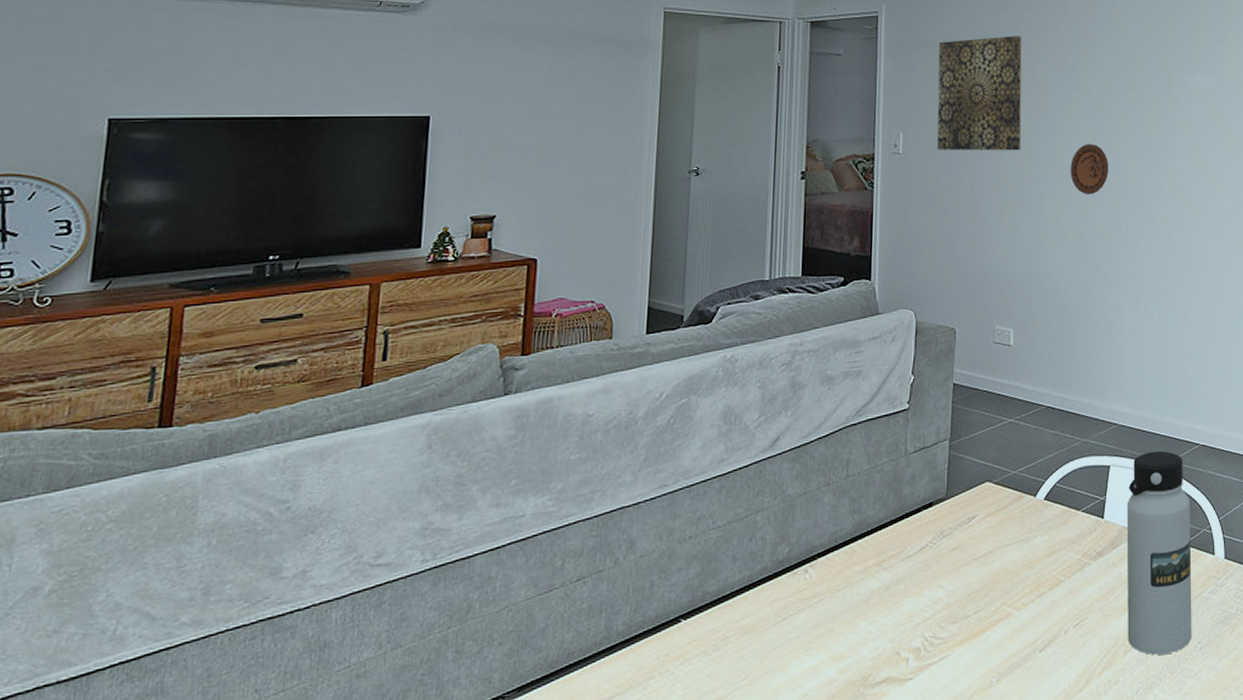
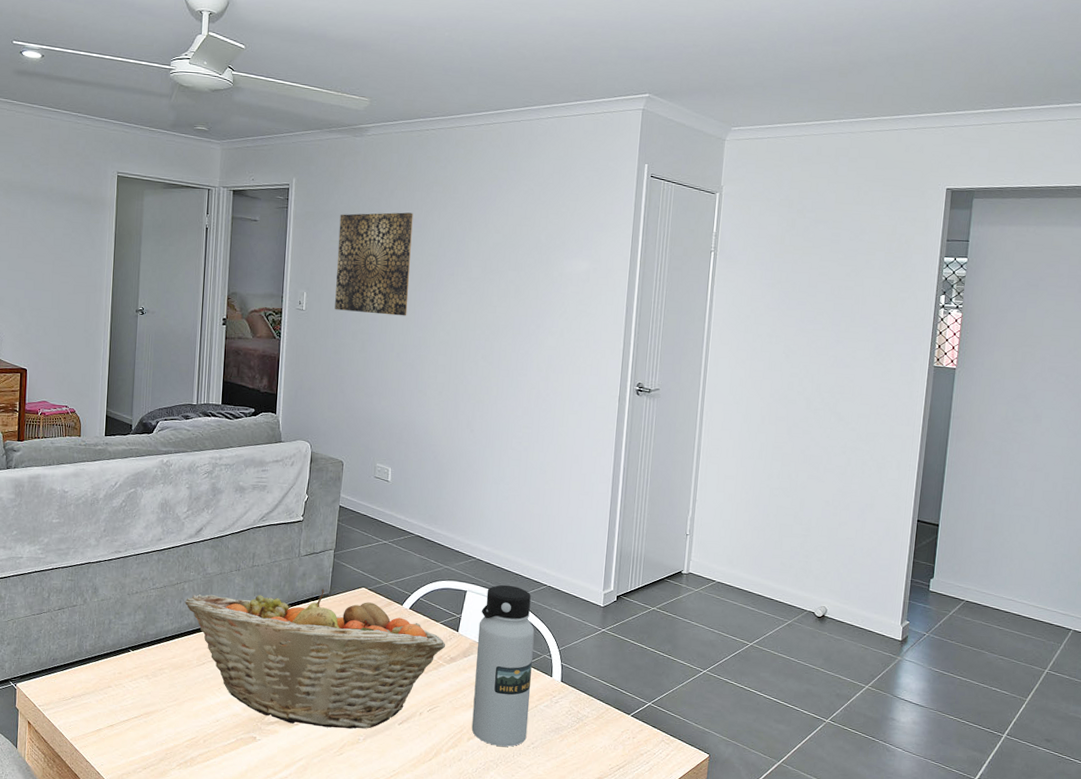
fruit basket: none [757,492,1090,679] -> present [184,589,446,729]
decorative plate: present [1070,144,1108,195] -> none [449,315,484,361]

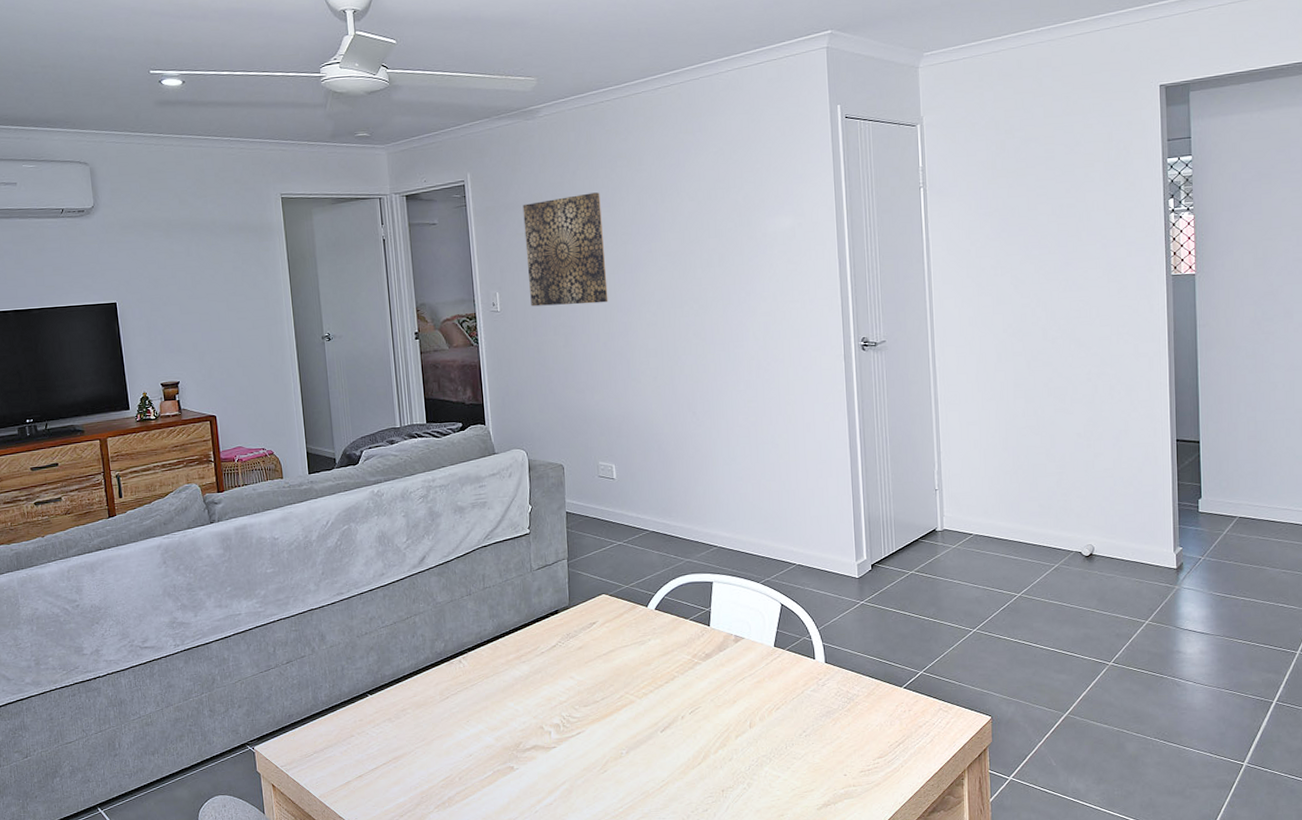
fruit basket: present [184,589,446,729] -> none [418,601,699,747]
water bottle: present [471,584,535,747] -> none [730,569,797,739]

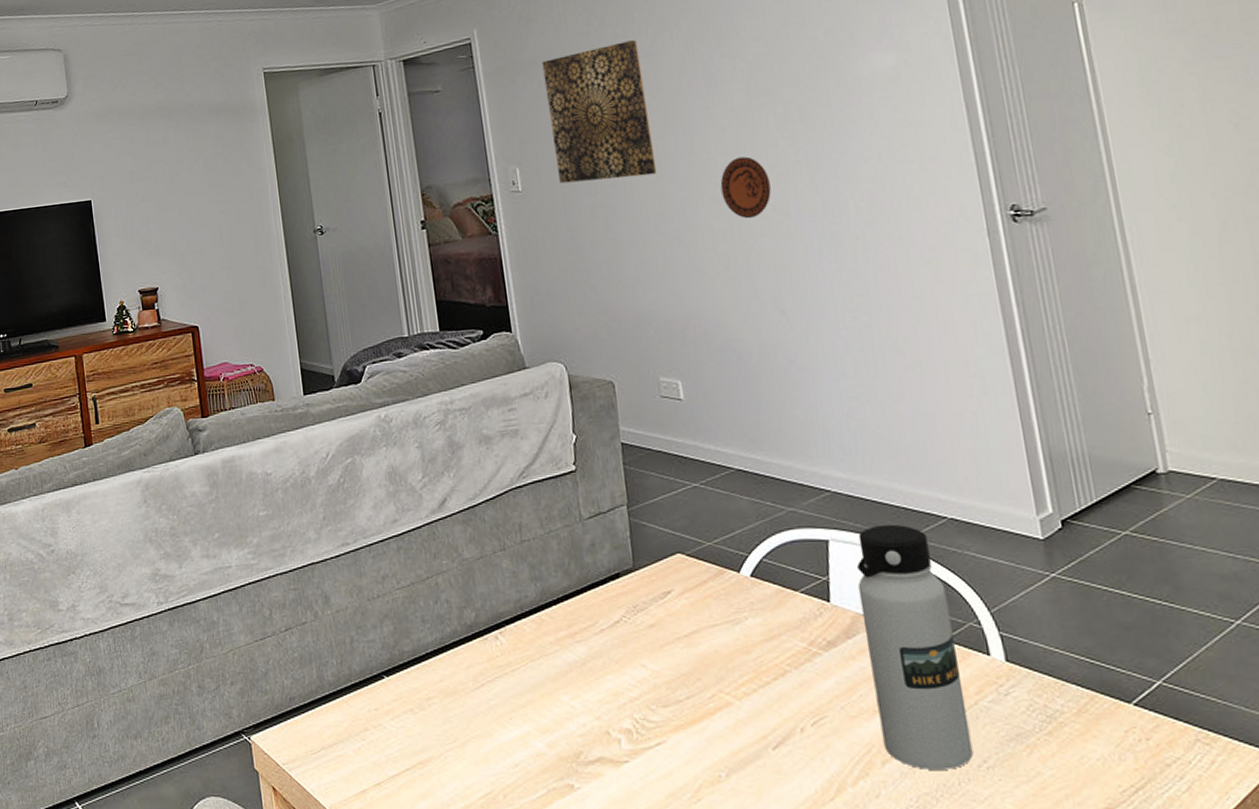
decorative plate: none [656,292,693,341] -> present [720,156,771,219]
water bottle: none [730,569,797,739] -> present [856,524,974,770]

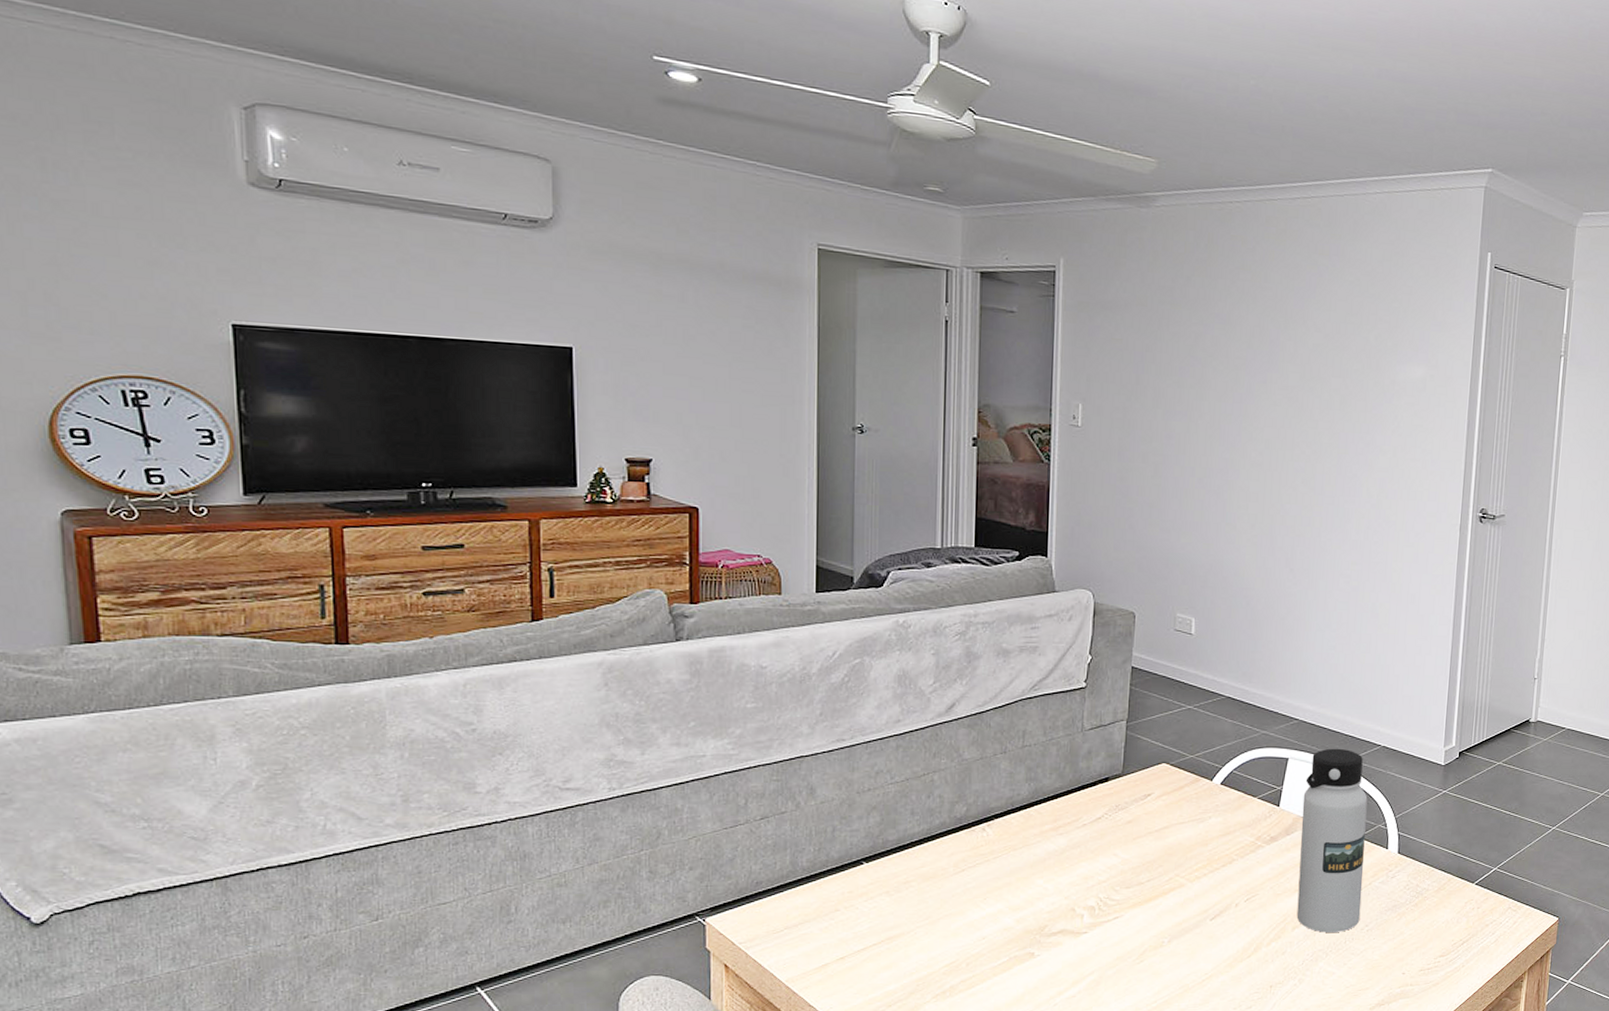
wall art: present [542,40,657,184] -> none [1119,304,1216,433]
decorative plate: present [720,156,771,219] -> none [1262,431,1304,487]

